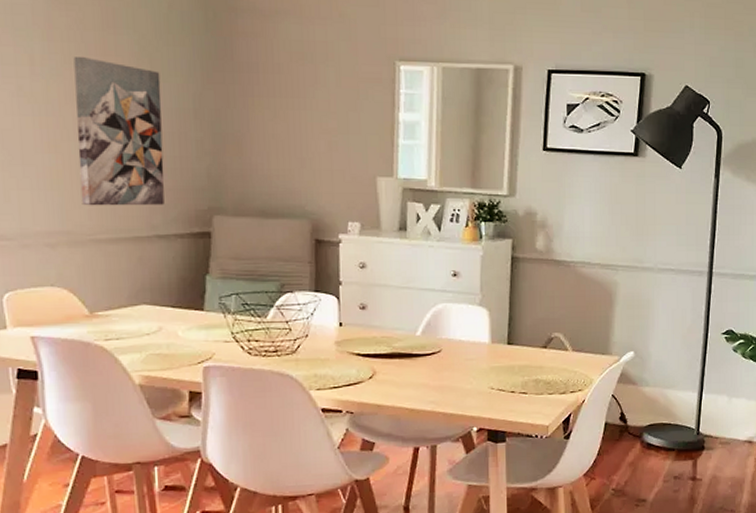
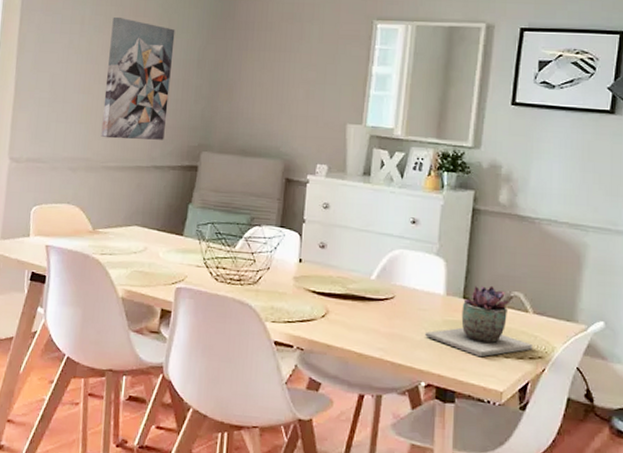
succulent plant: none [474,329,573,397] -> present [425,285,533,357]

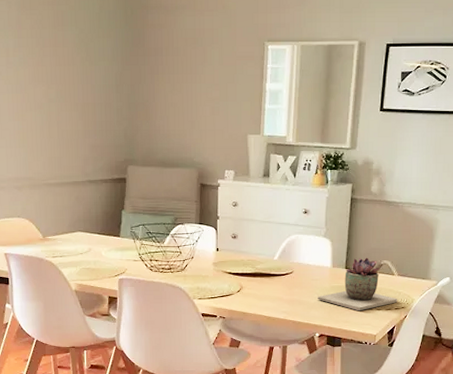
wall art: present [101,18,175,140] -> none [35,49,95,159]

